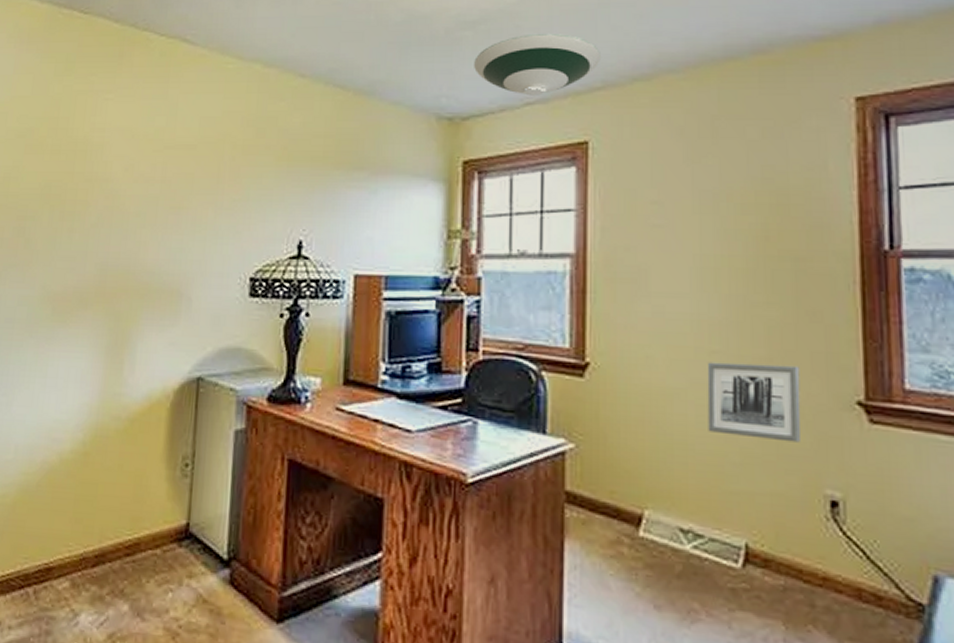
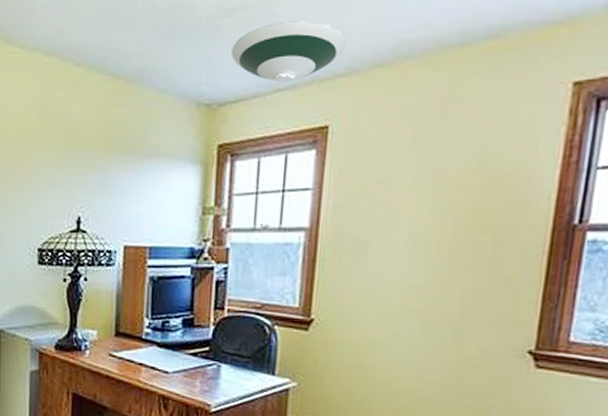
wall art: present [707,362,801,443] -> none [404,318,486,383]

